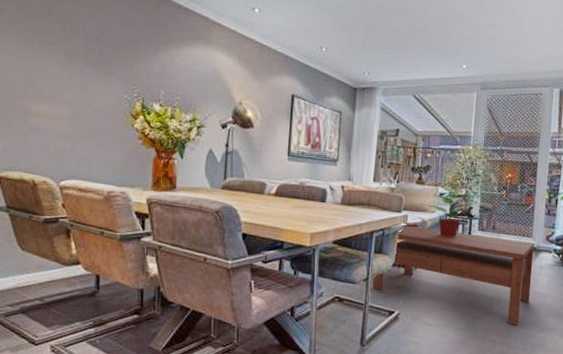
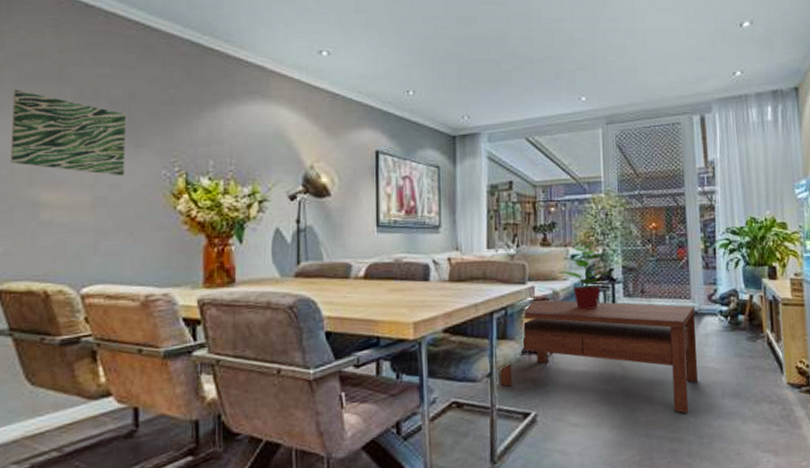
wall art: none [9,20,98,97] -> present [10,90,126,176]

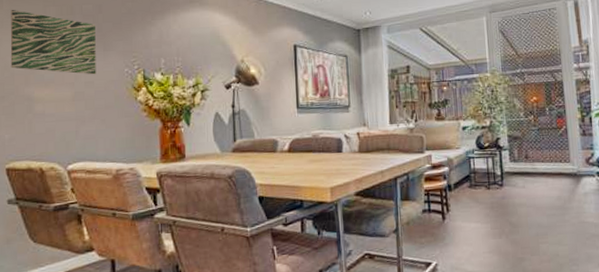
coffee table: present [499,299,699,413] -> none [404,166,580,262]
potted plant: present [558,239,612,310] -> none [452,113,499,174]

